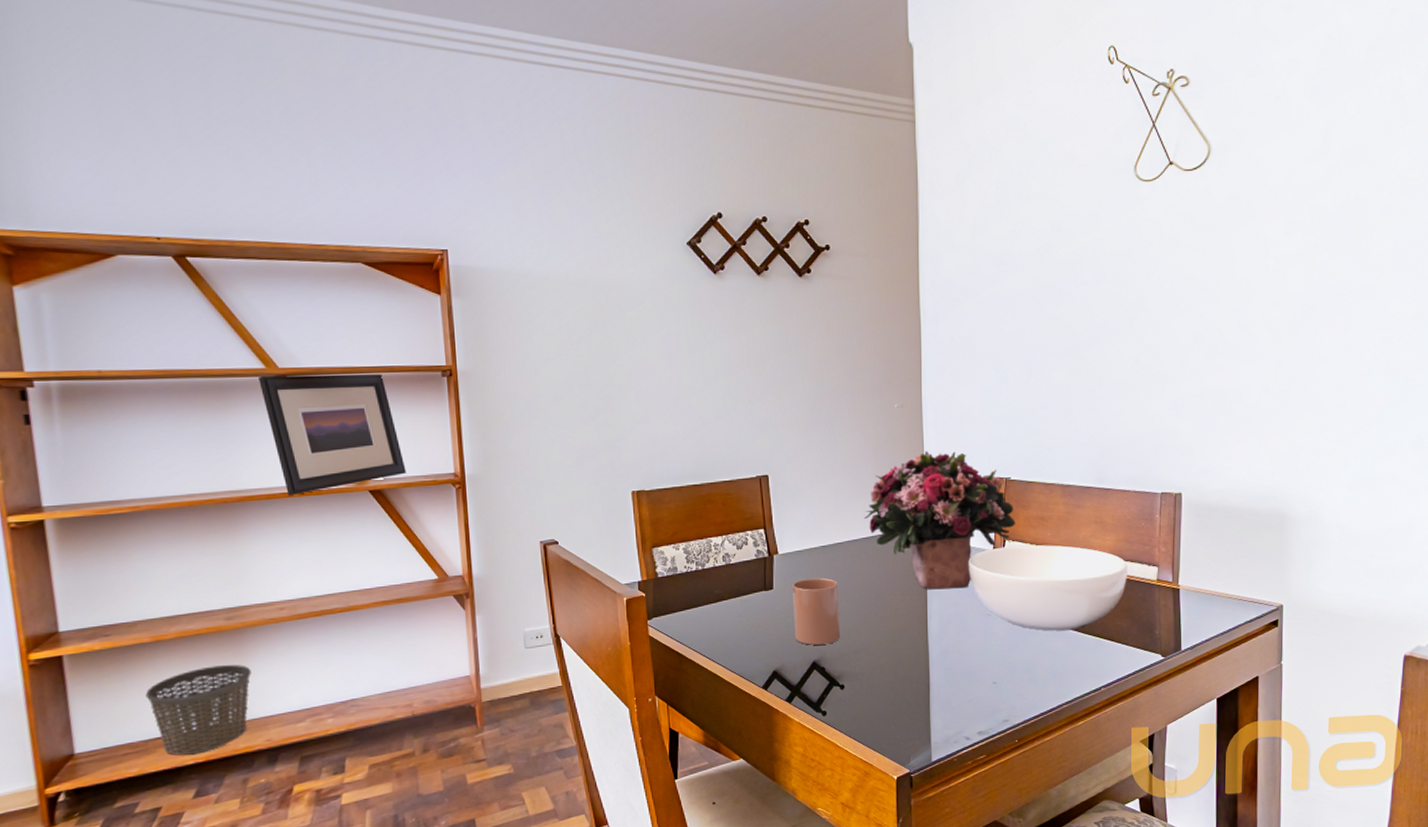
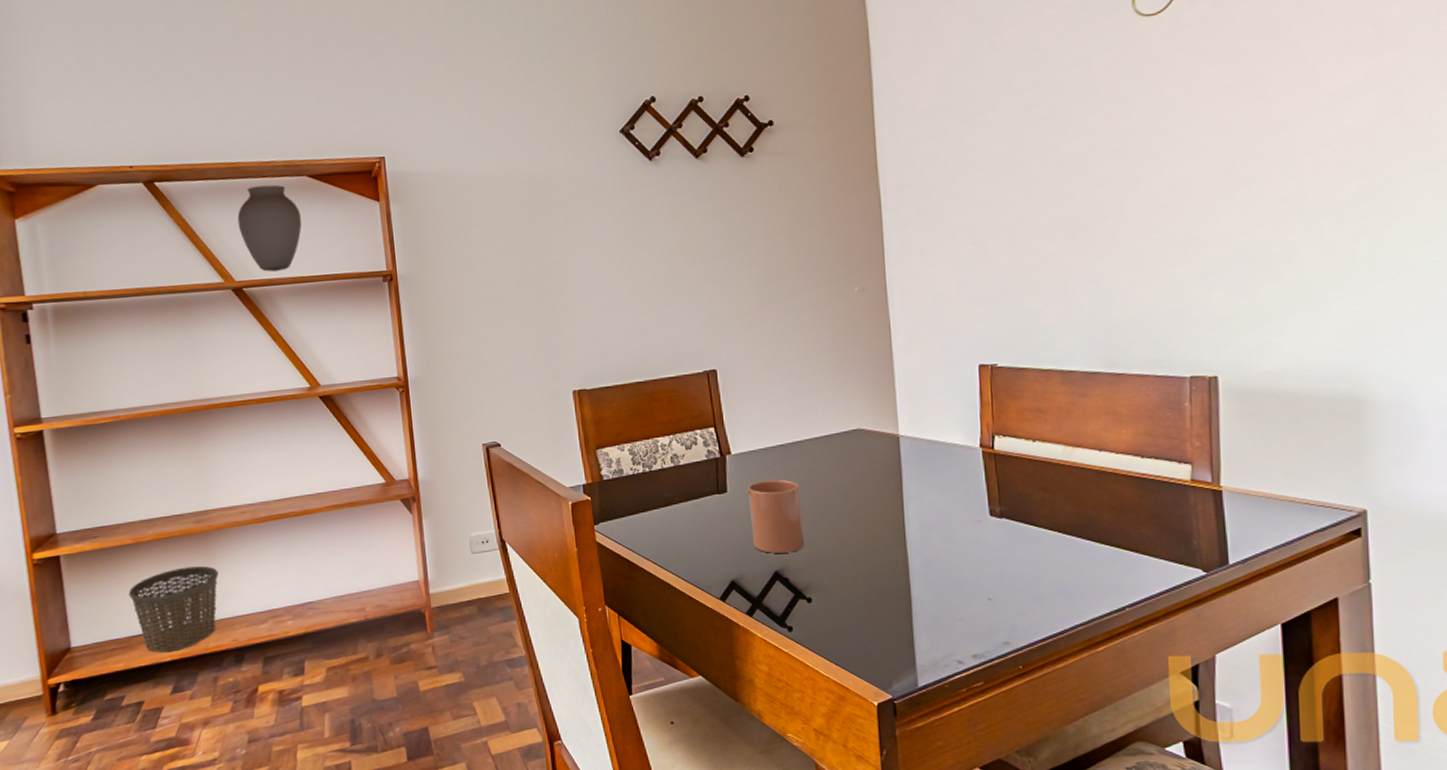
picture frame: present [258,374,406,496] -> none [218,282,352,404]
vase: none [282,269,356,360] -> present [237,185,302,272]
bouquet: present [864,451,1016,590] -> none [825,337,1006,493]
bowl: present [968,545,1128,631] -> none [950,440,1153,540]

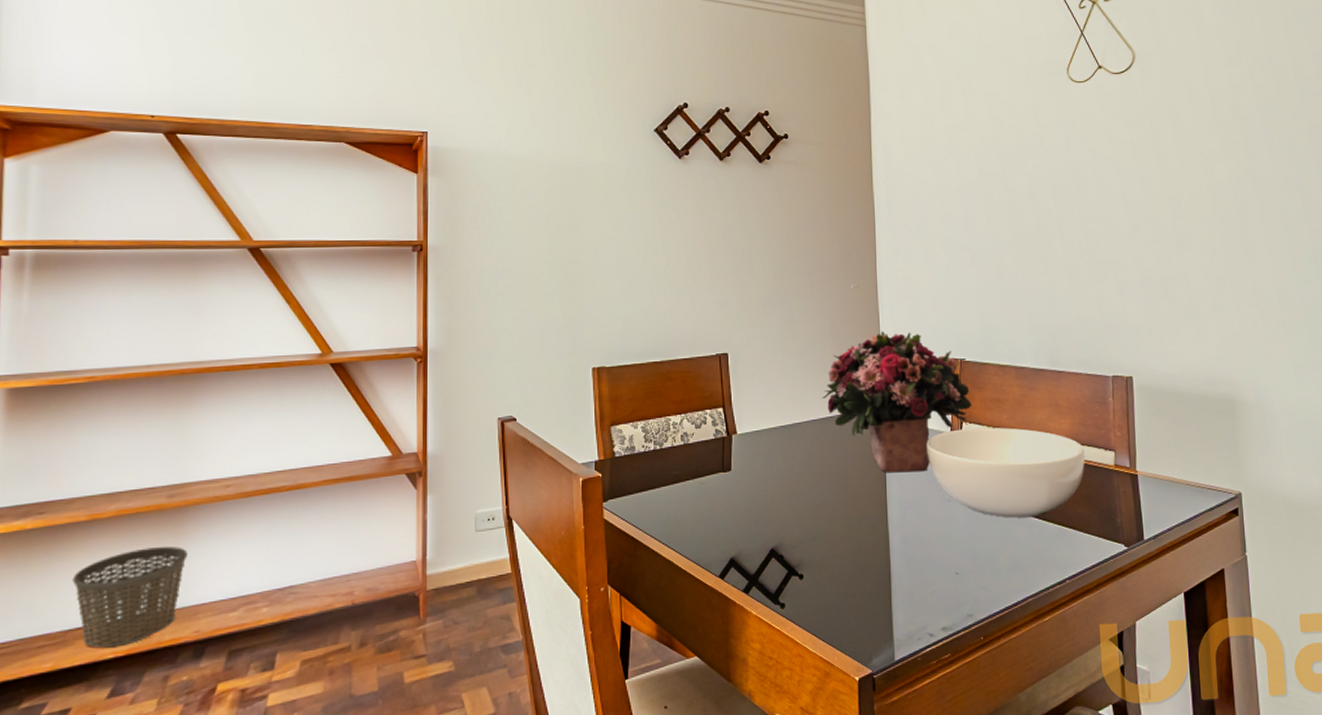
vase: present [237,185,302,272] -> none [264,148,334,233]
mug: present [747,479,805,553] -> none [750,459,800,531]
bouquet: none [825,337,1006,493] -> present [822,331,972,473]
bowl: none [950,440,1153,540] -> present [926,427,1086,518]

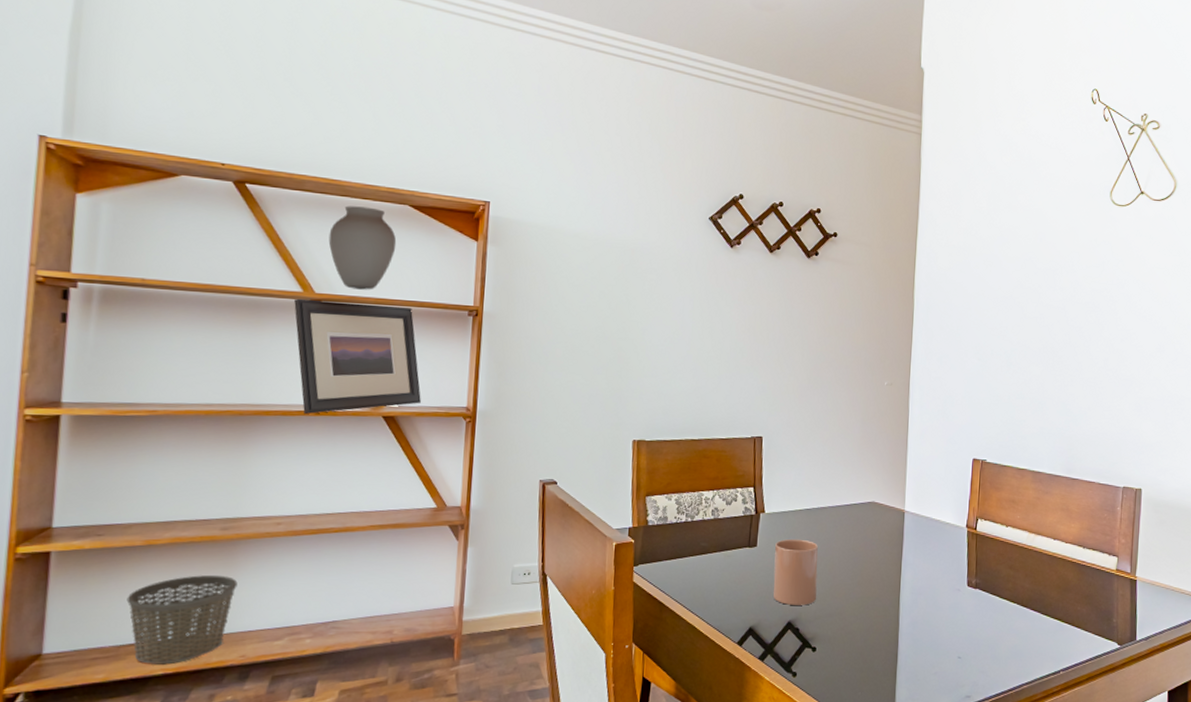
picture frame: none [232,247,369,368] -> present [294,298,421,415]
vase: none [264,148,334,233] -> present [328,206,397,290]
mug: none [750,459,800,531] -> present [772,539,819,605]
bouquet: present [822,331,972,473] -> none [848,428,989,562]
bowl: present [926,427,1086,518] -> none [942,525,1090,612]

